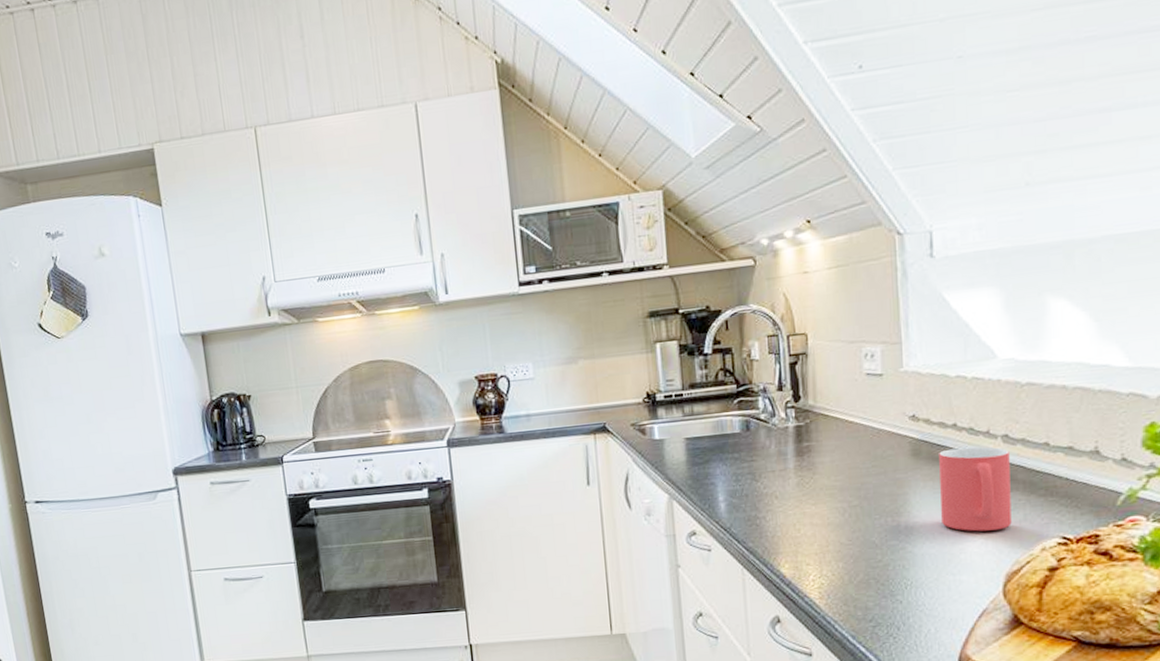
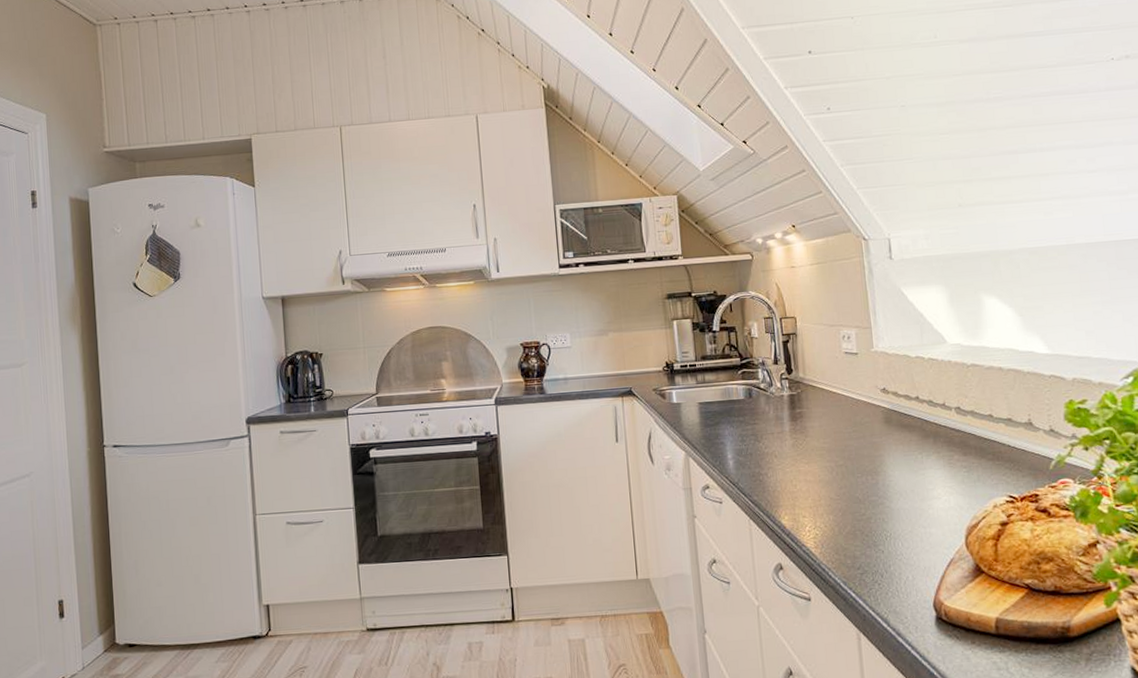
mug: present [939,447,1012,532] -> none [906,416,968,490]

